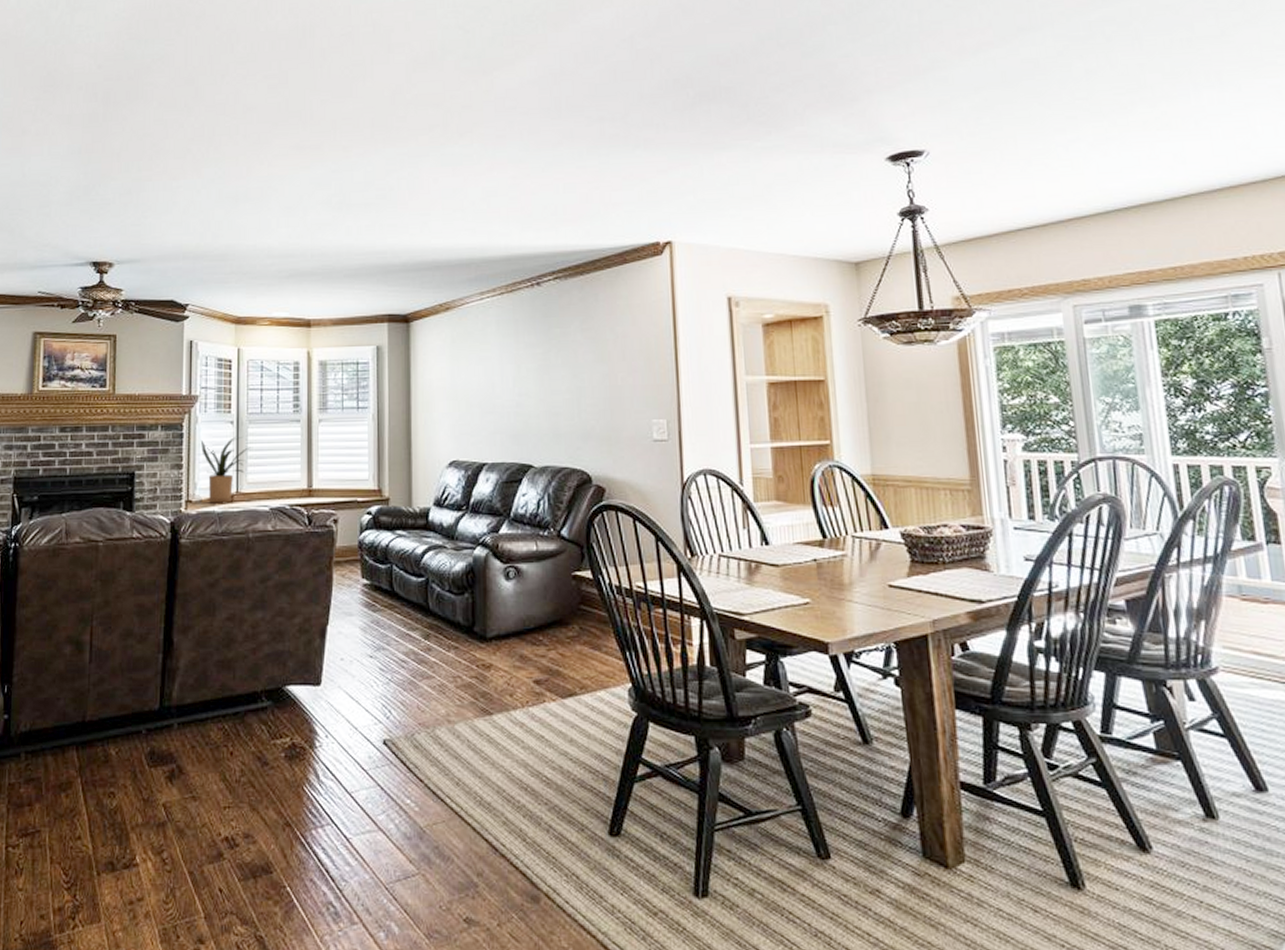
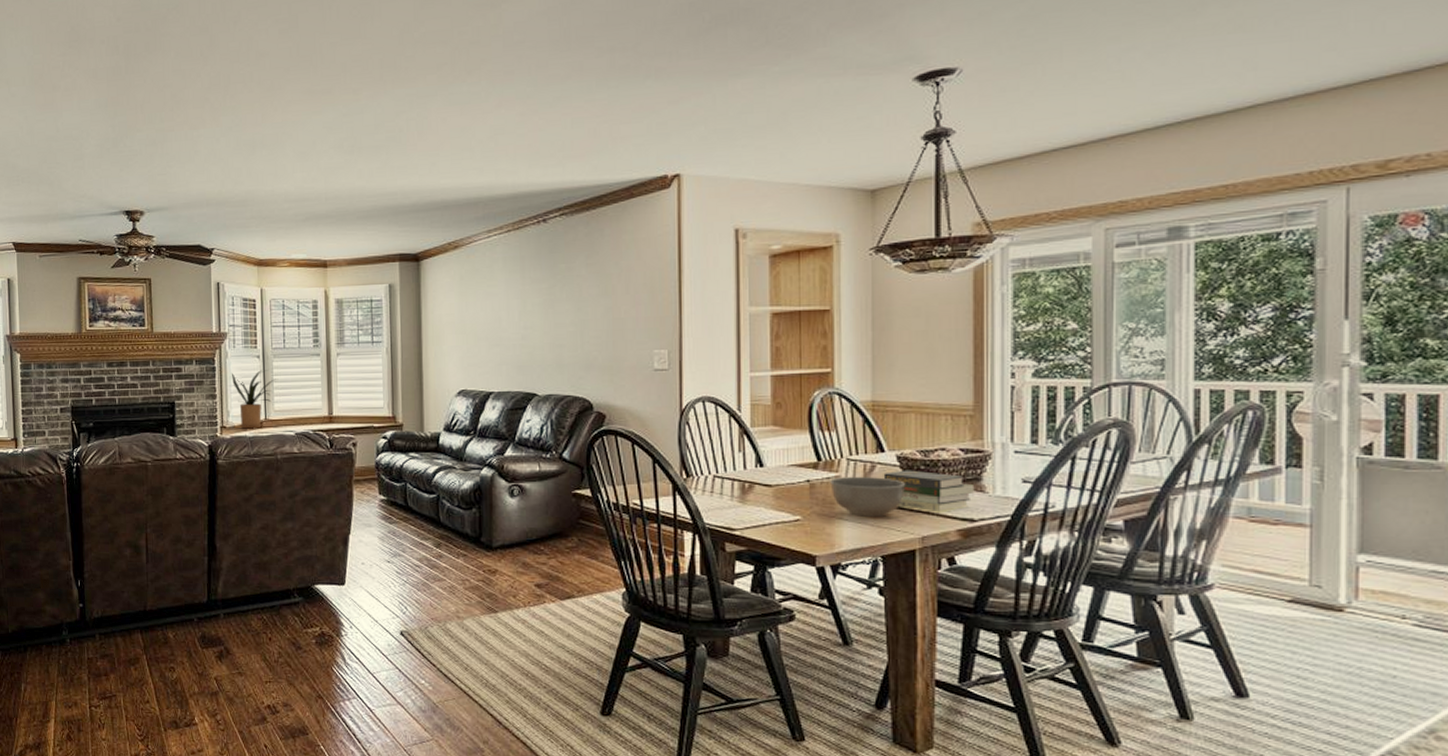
bowl: none [837,556,912,600] -> present [830,477,905,518]
books: none [889,548,980,594] -> present [883,470,975,513]

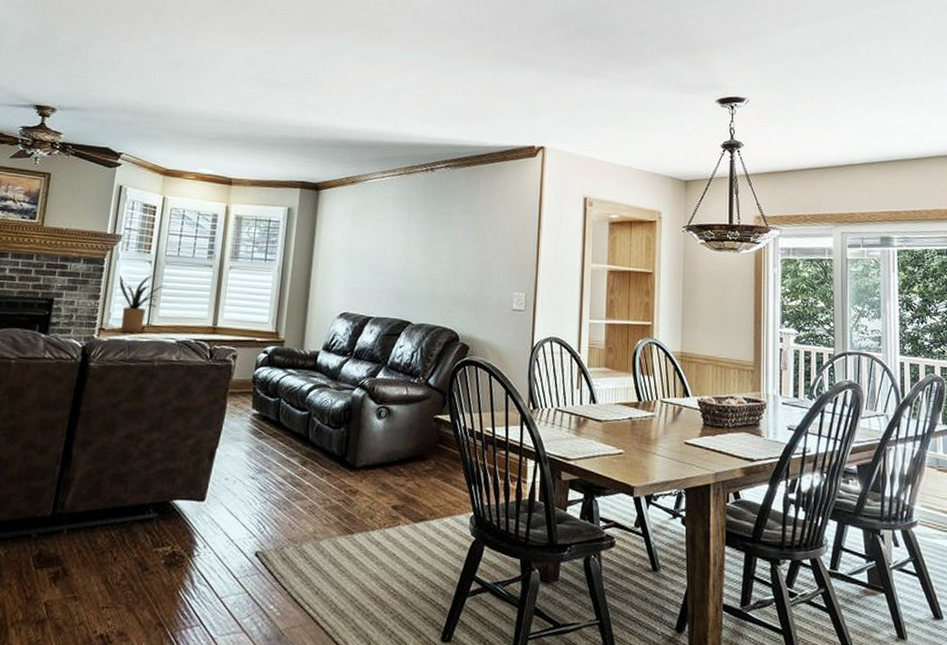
bowl: present [830,477,905,518] -> none [647,416,703,455]
books: present [883,470,975,513] -> none [688,413,754,452]

